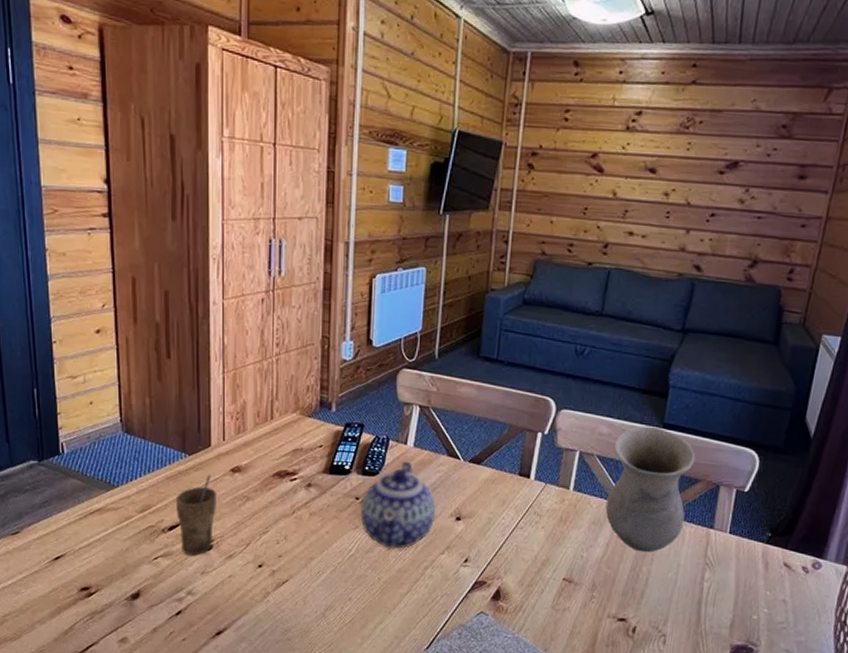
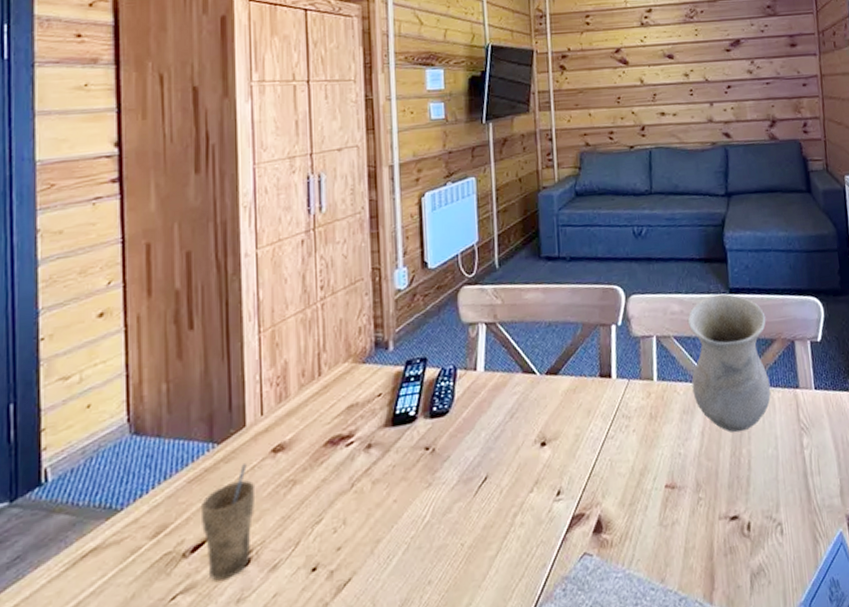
teapot: present [360,461,435,549] -> none [432,389,517,503]

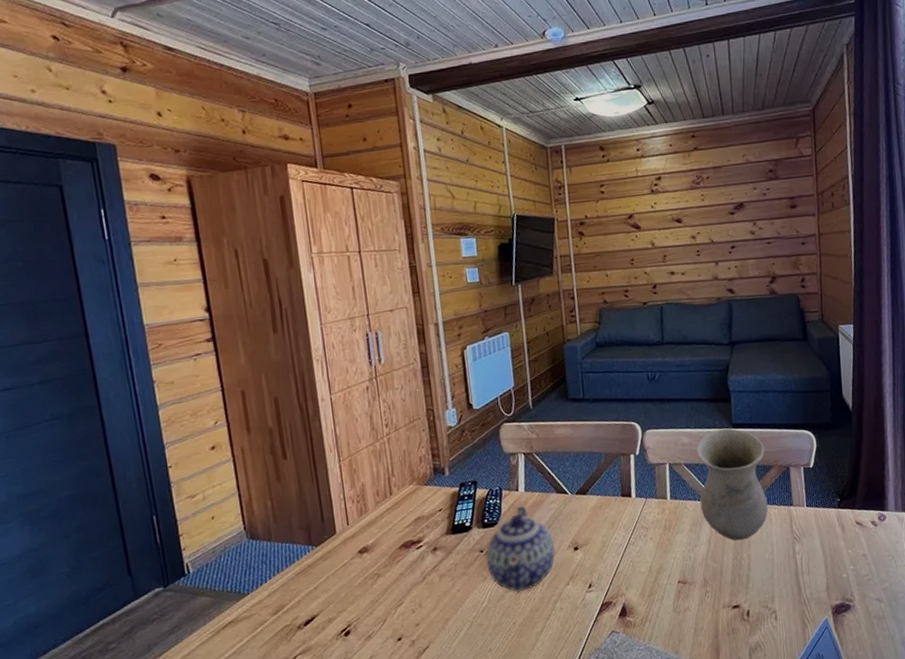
cup: present [202,462,256,581] -> none [308,560,350,646]
teapot: none [432,389,517,503] -> present [486,506,555,593]

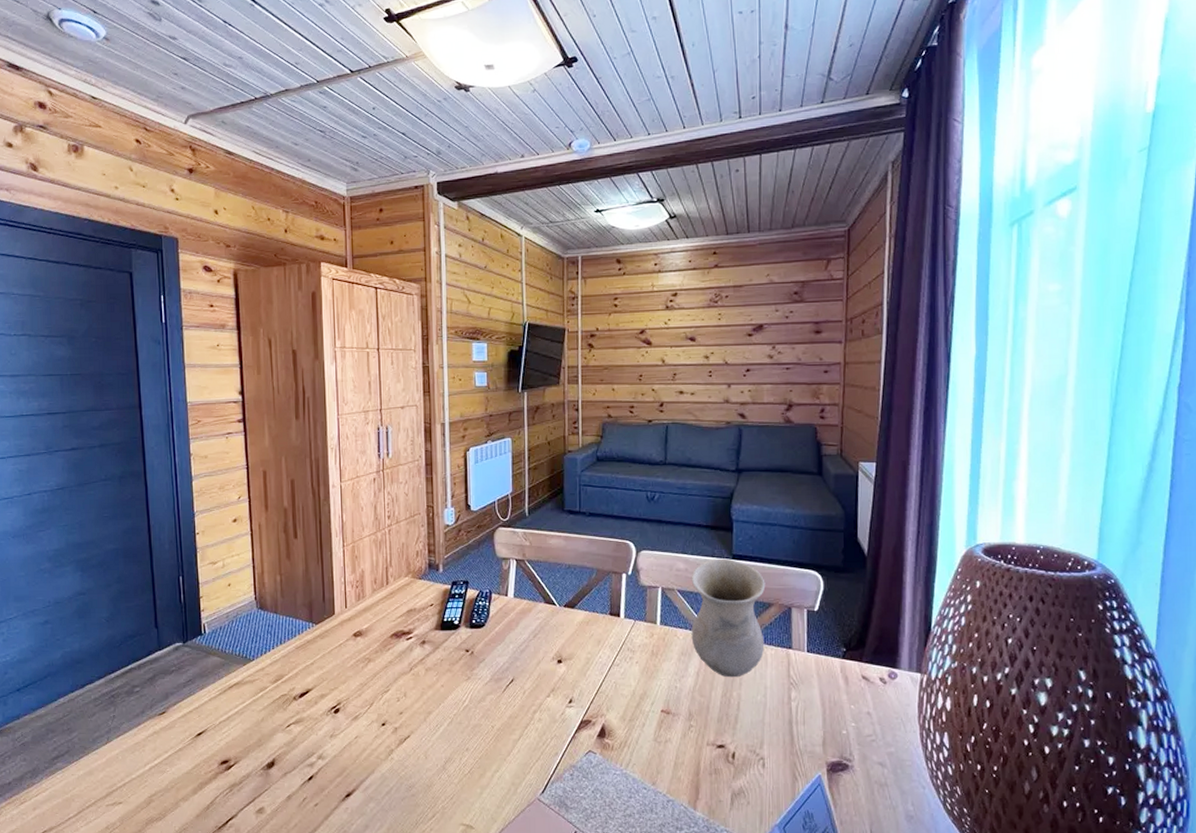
teapot: present [486,506,555,593] -> none [471,611,538,697]

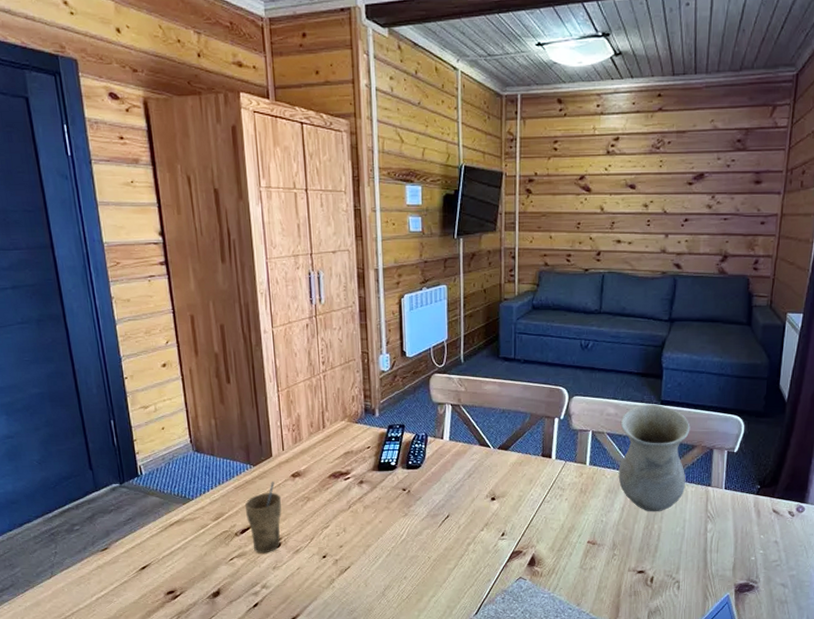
cup: none [306,640,342,720] -> present [245,481,282,553]

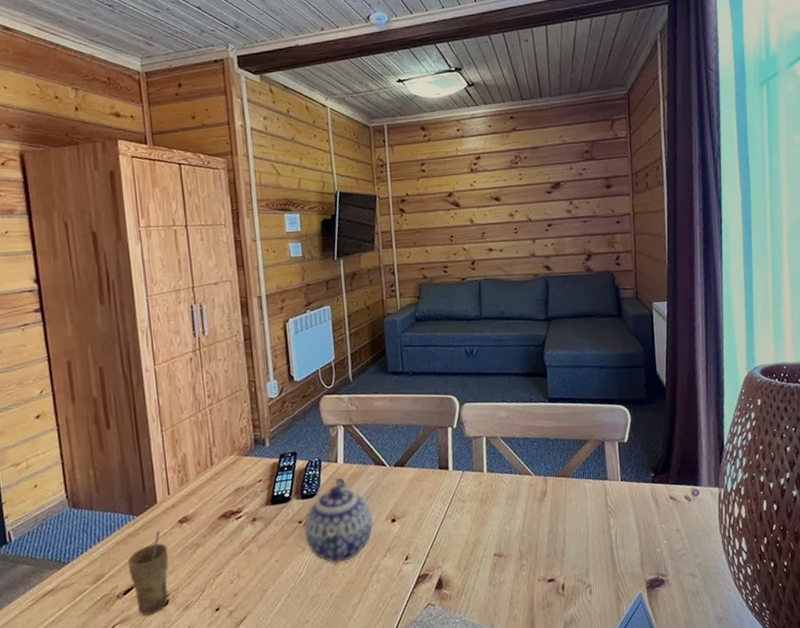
teapot: none [408,453,473,531] -> present [304,477,373,564]
vase: present [618,404,690,512] -> none [512,402,584,514]

